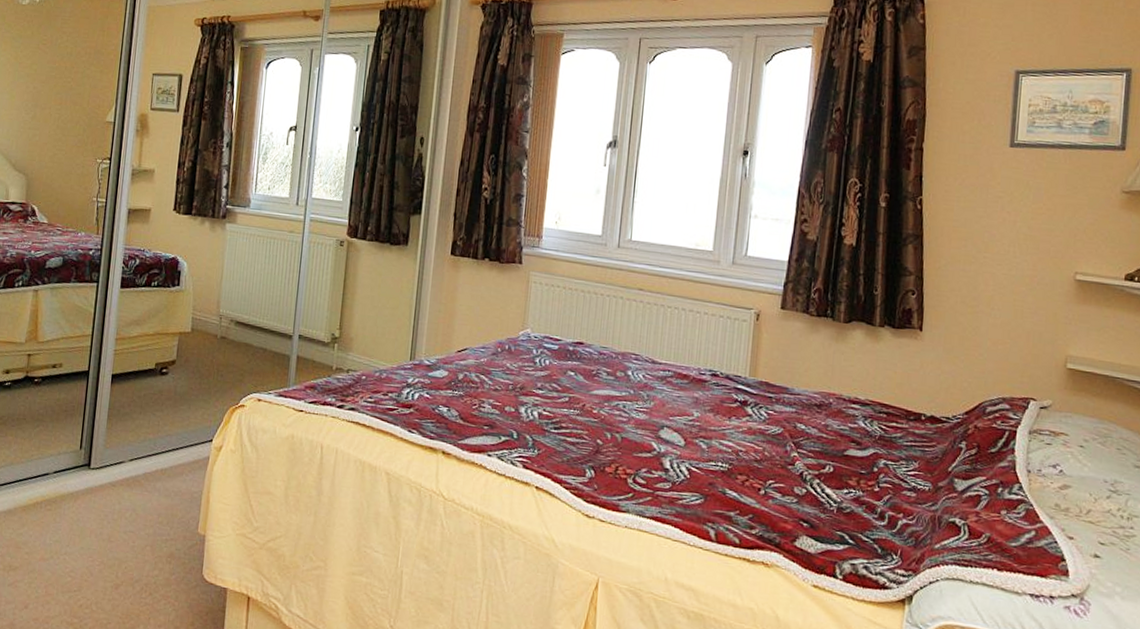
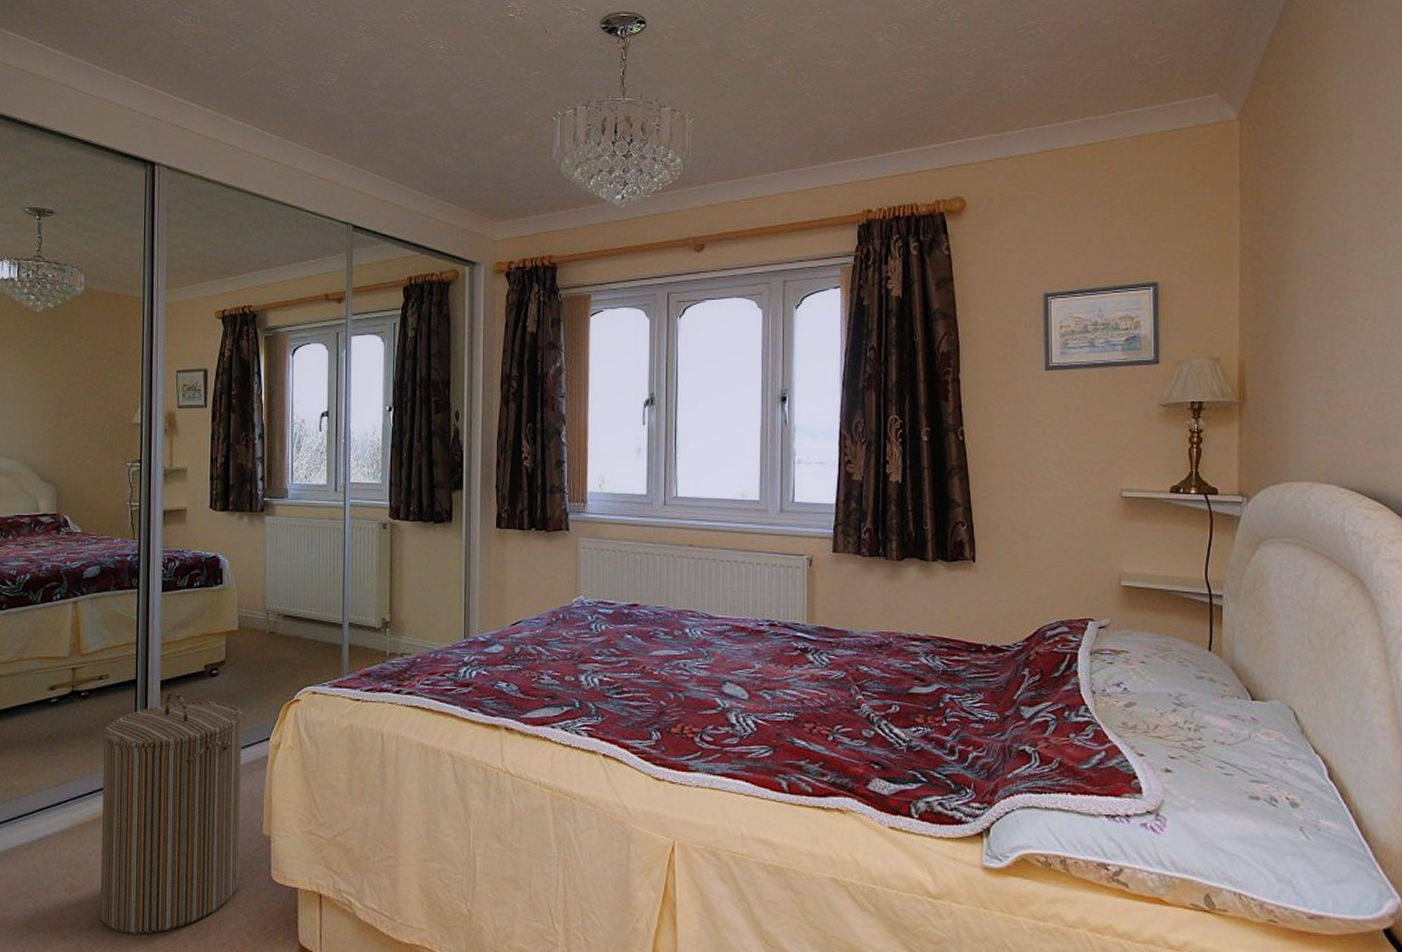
laundry hamper: none [35,385,189,619] -> present [100,691,243,934]

